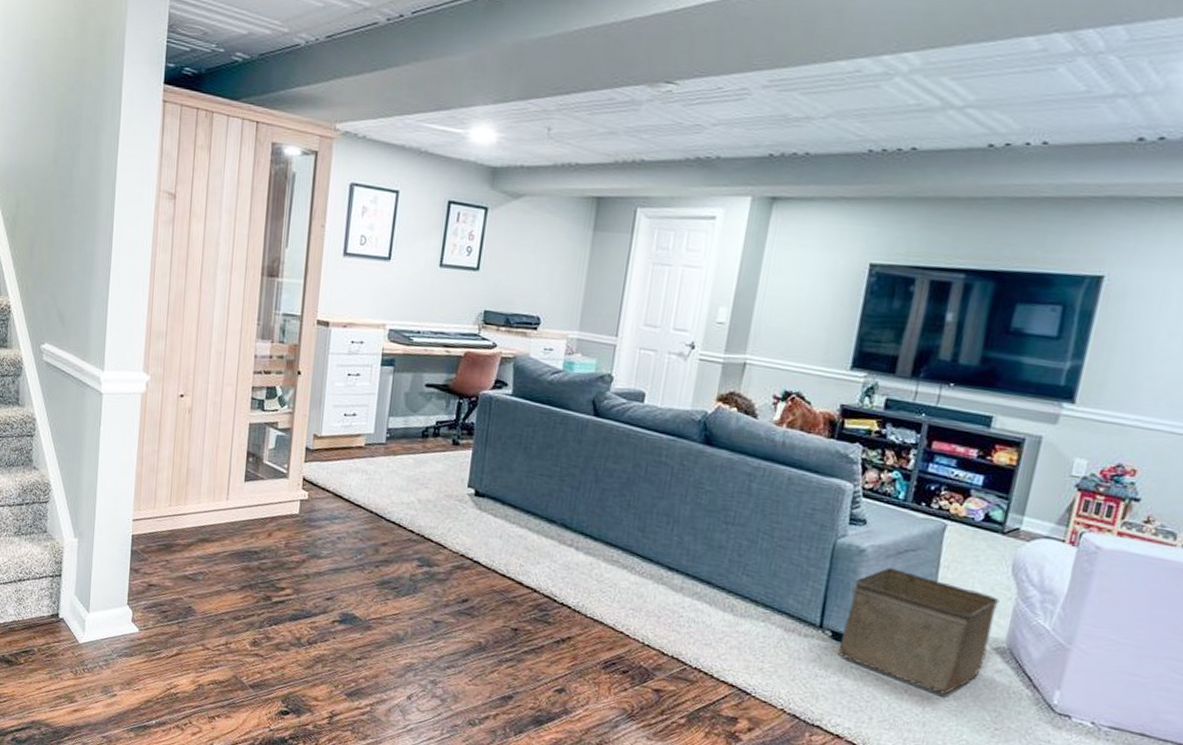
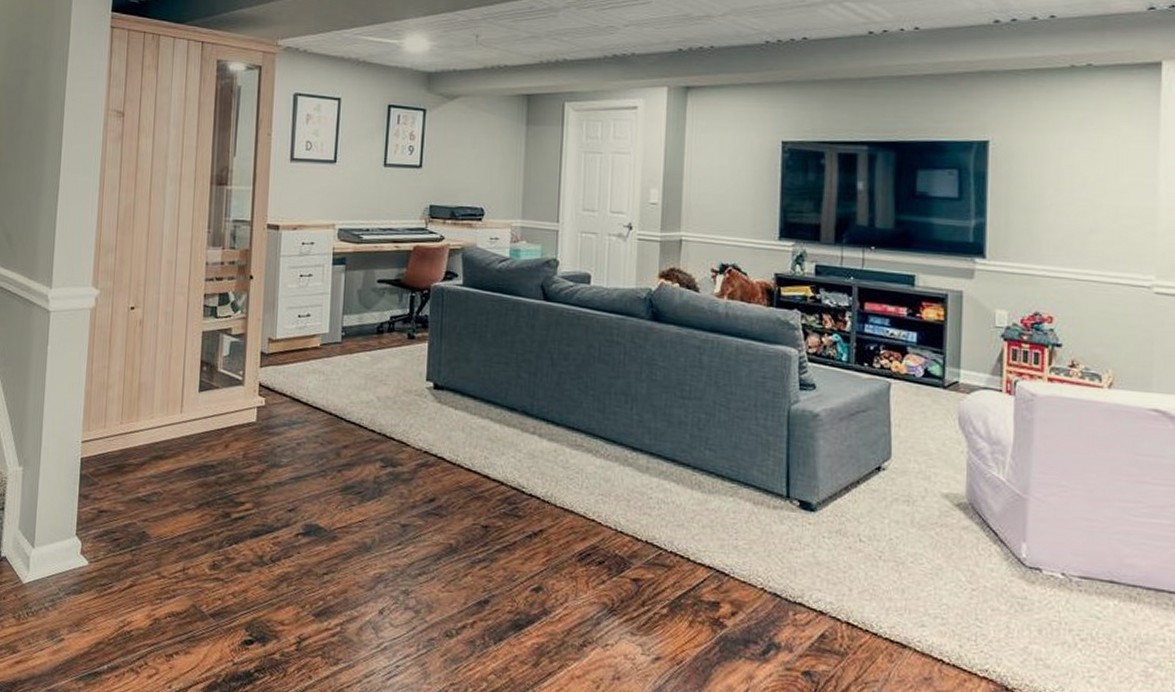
storage bin: present [839,567,1000,695] -> none [808,430,953,557]

